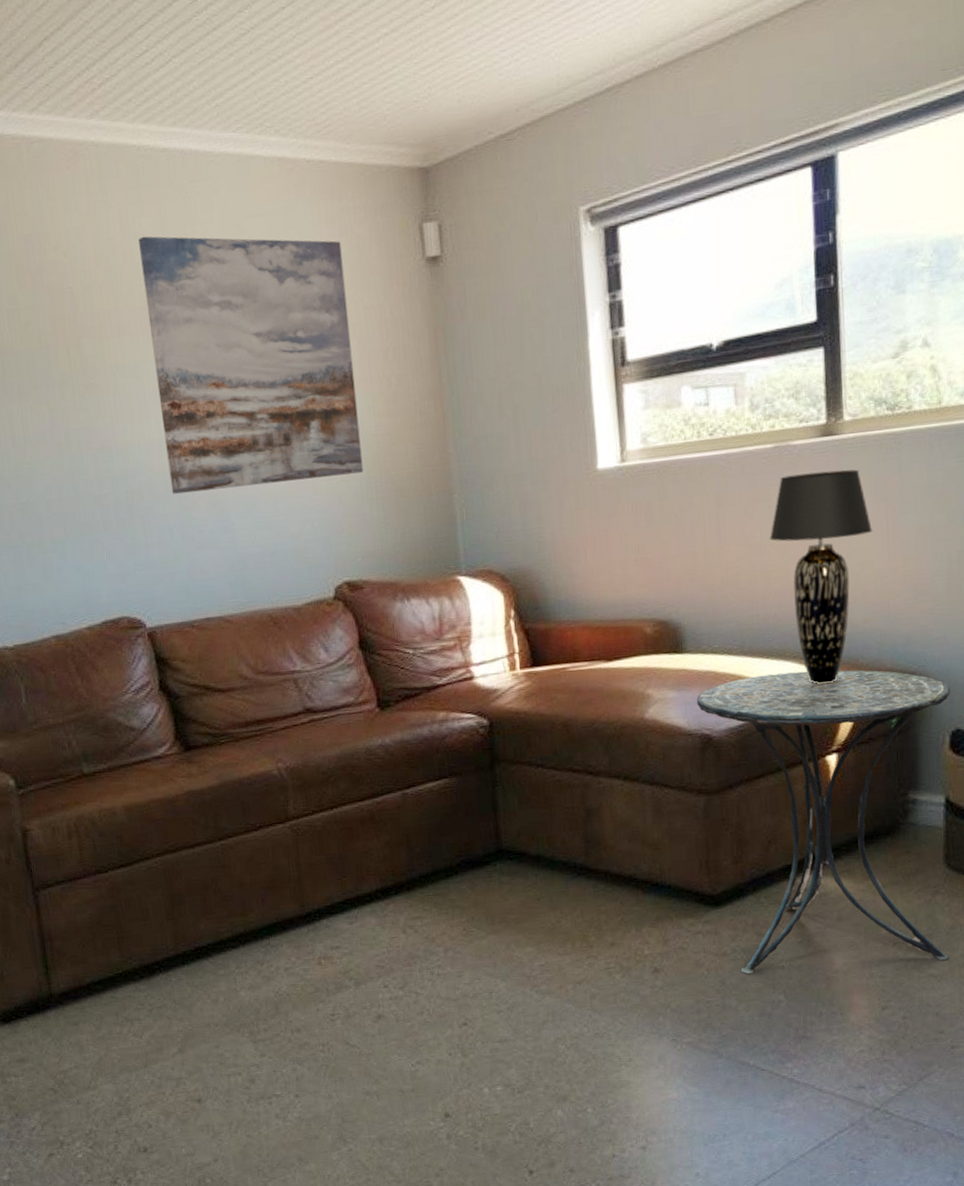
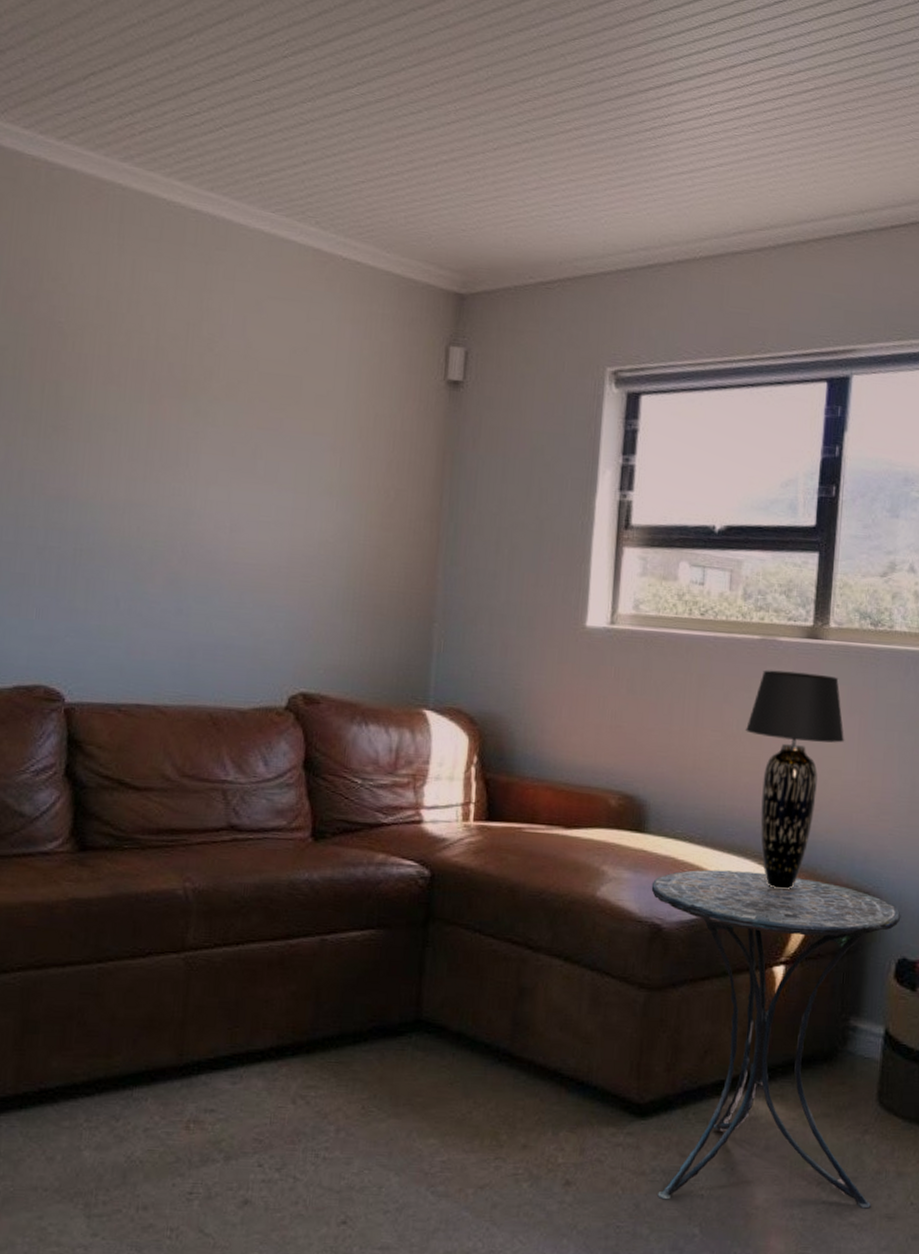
wall art: present [138,236,364,494] -> none [127,290,363,581]

